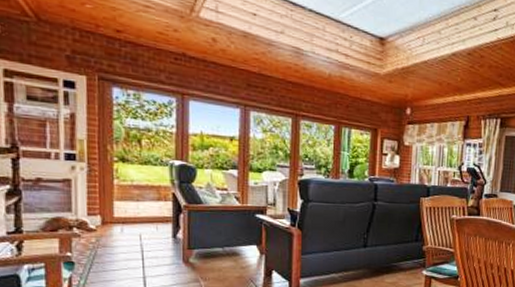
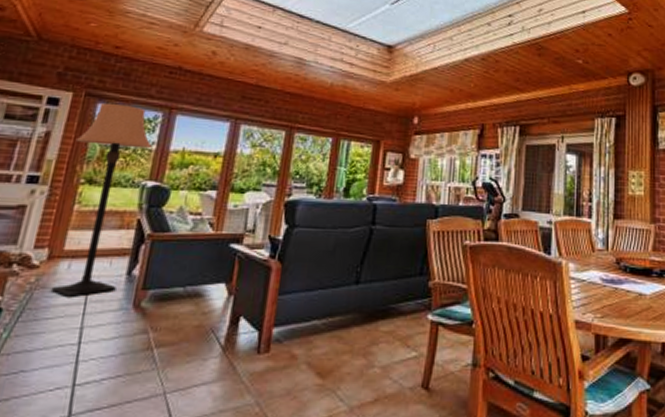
lamp: none [100,87,173,255] -> present [50,102,153,299]

